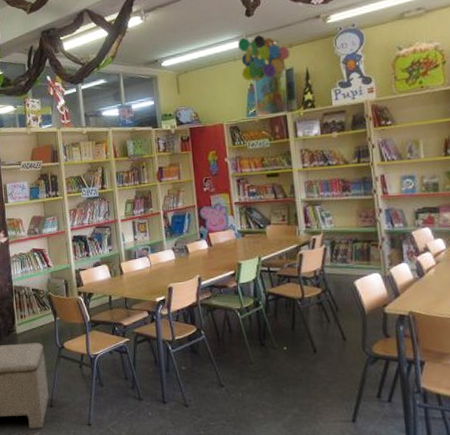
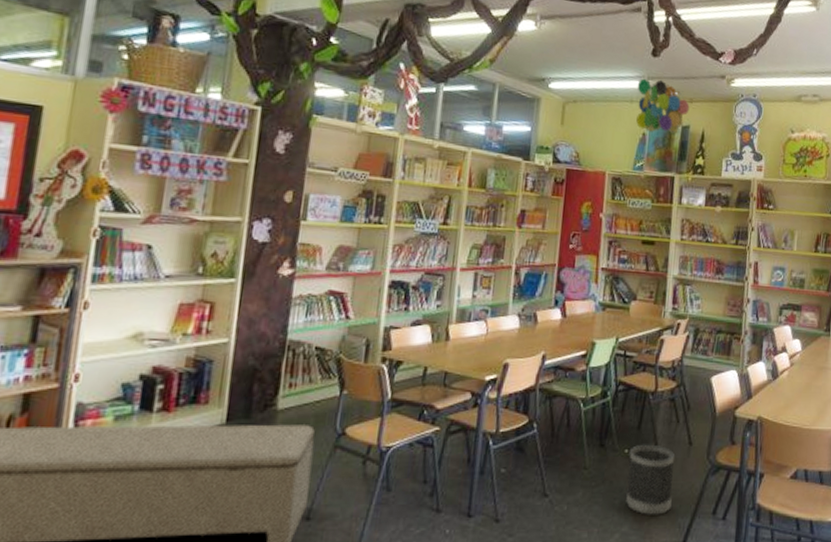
wastebasket: none [288,341,336,400] -> present [626,444,675,515]

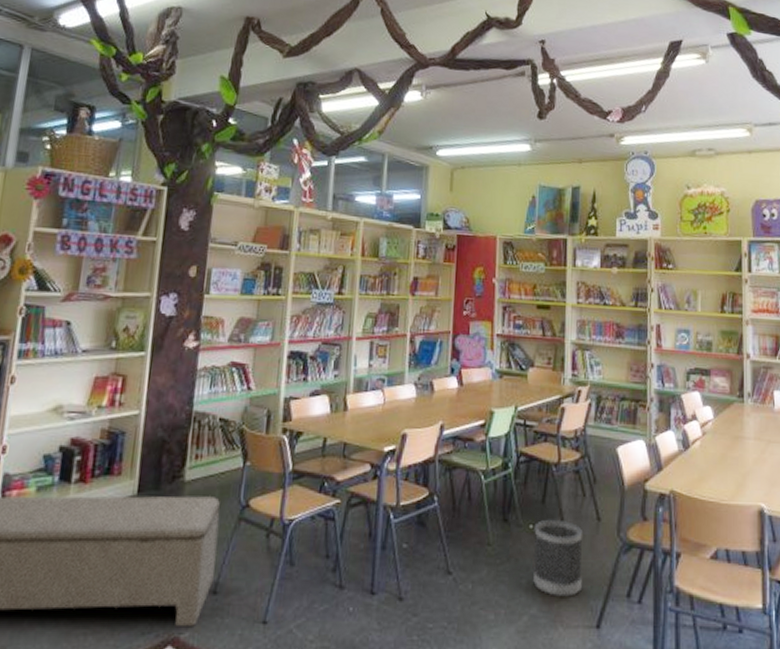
umbrella stand: present [636,78,690,134] -> none [524,141,579,195]

